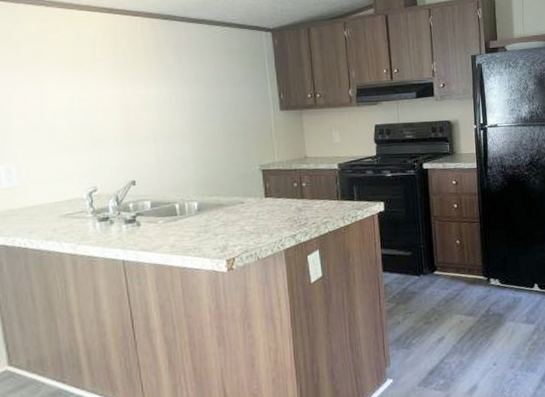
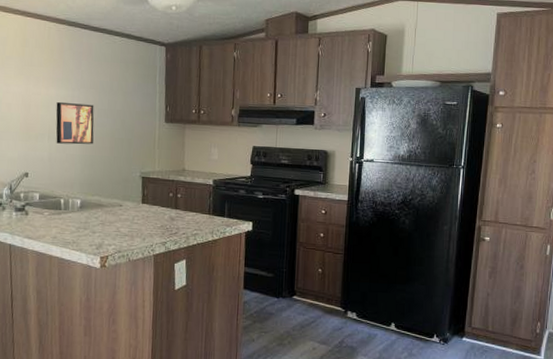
wall art: none [159,100,206,146] -> present [56,101,94,145]

